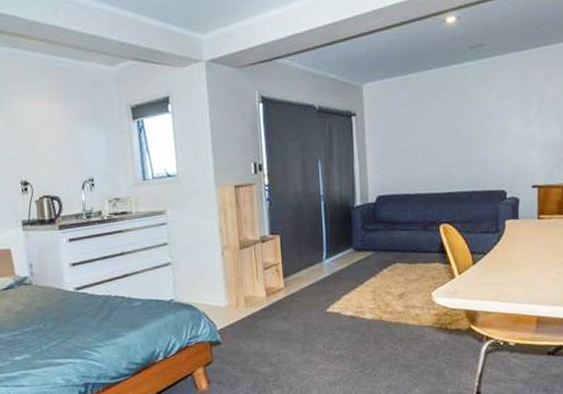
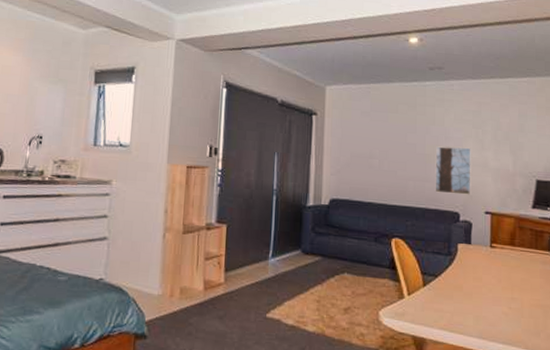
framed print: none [479,124,517,175] -> present [435,146,471,195]

